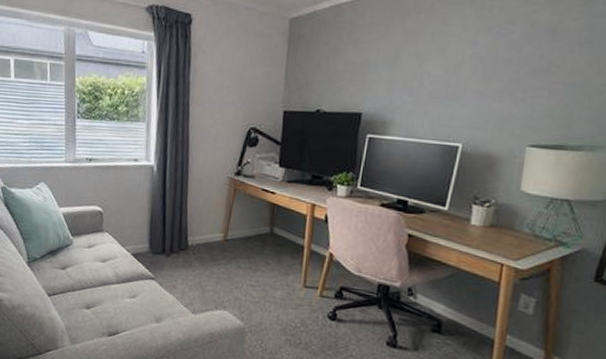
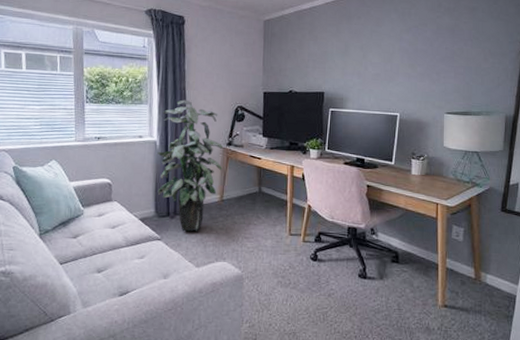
indoor plant: none [152,117,230,273] -> present [157,99,223,232]

